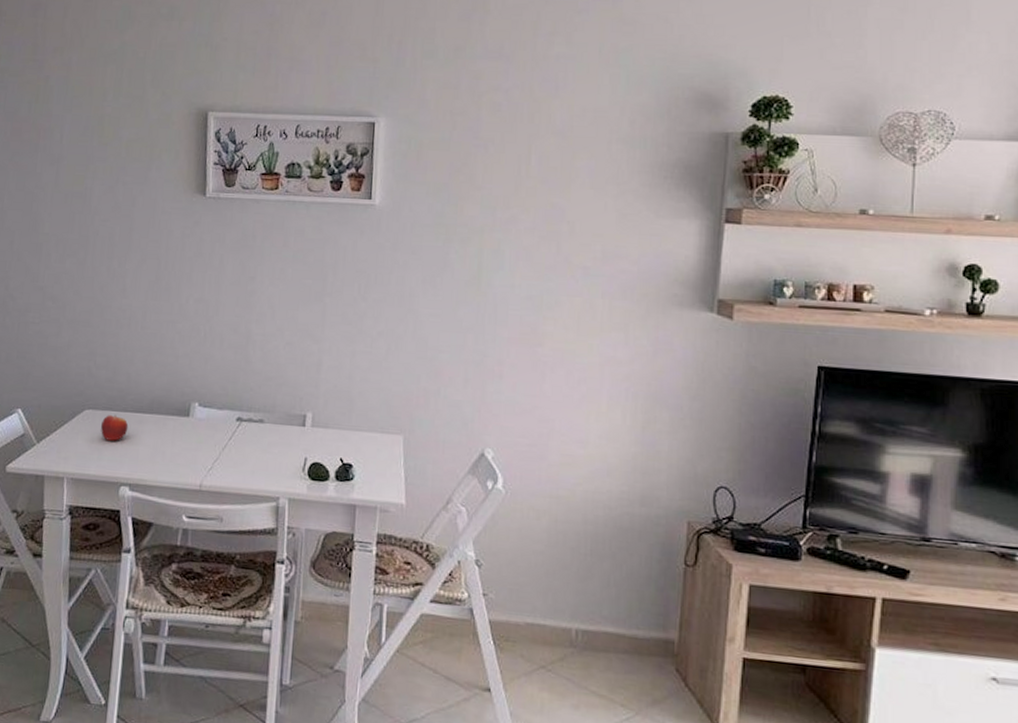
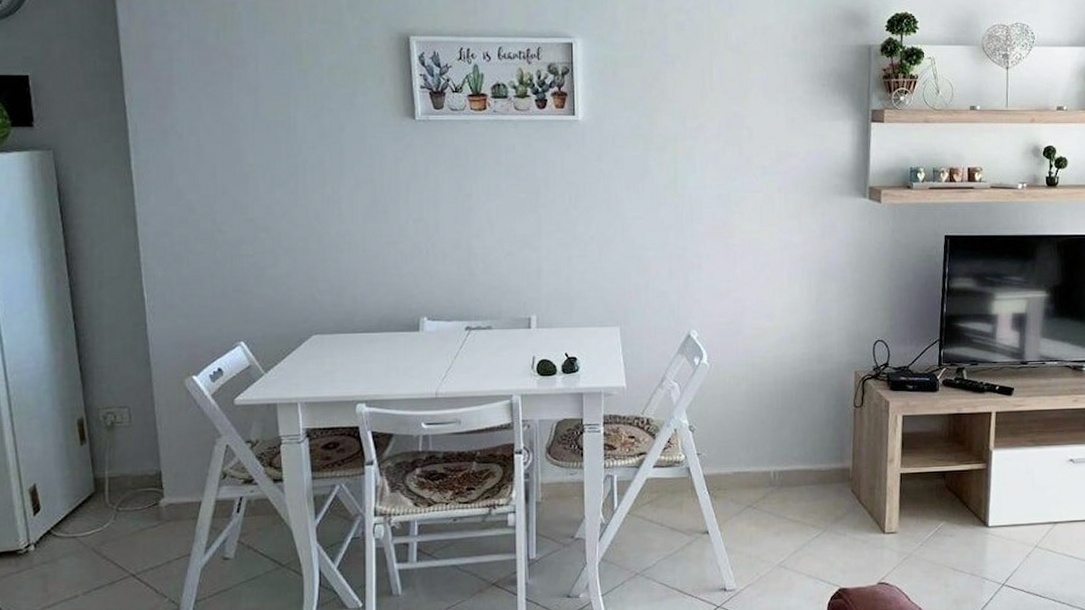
fruit: present [100,414,129,441] -> none [330,336,359,362]

